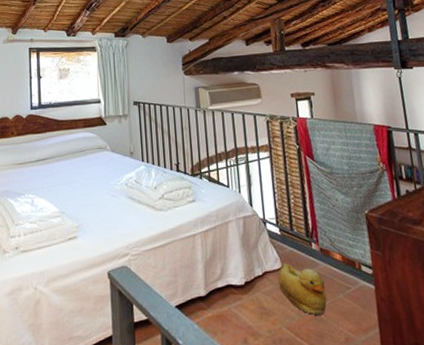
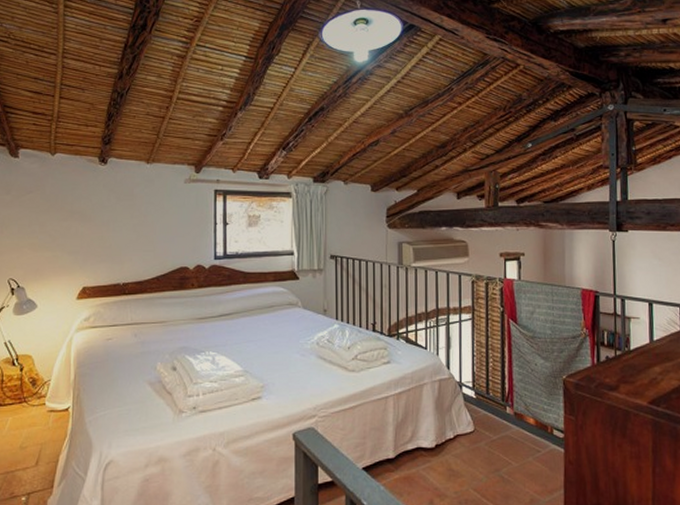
rubber duck: present [278,263,327,315] -> none [470,426,515,477]

